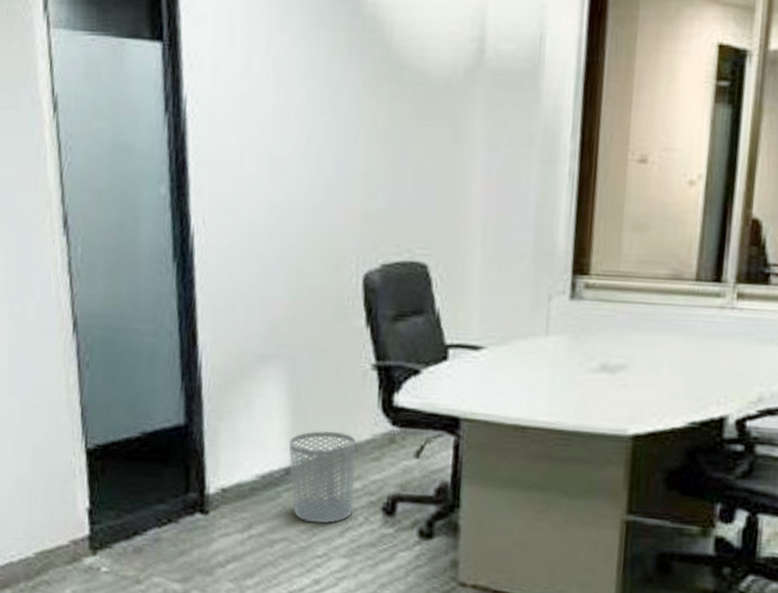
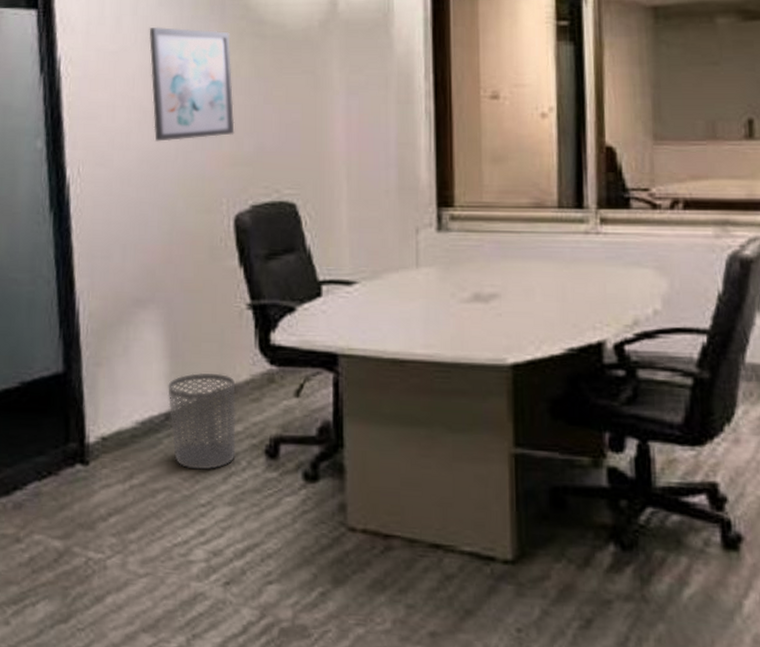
wall art: none [282,67,369,193] -> present [149,26,235,142]

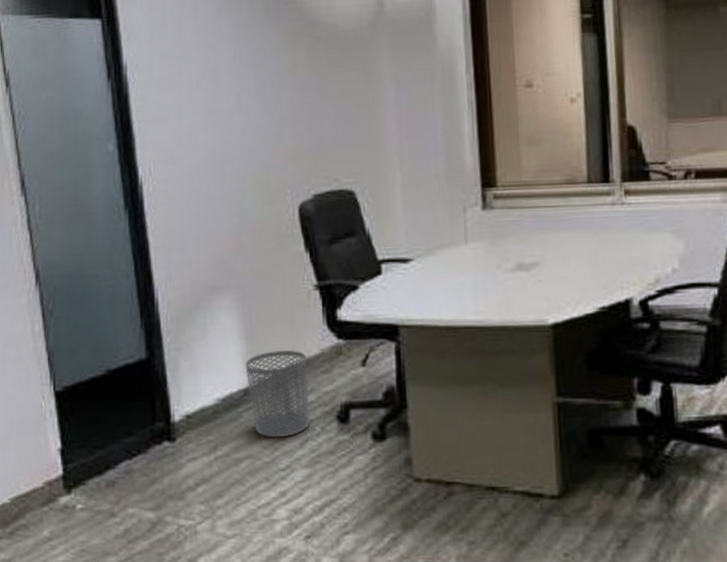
wall art: present [149,26,235,142] -> none [210,31,295,140]

